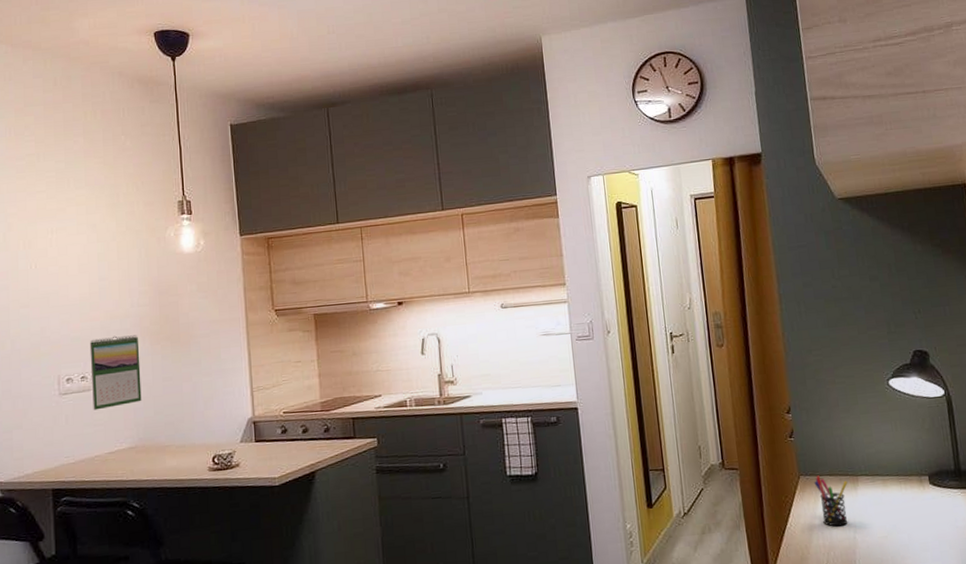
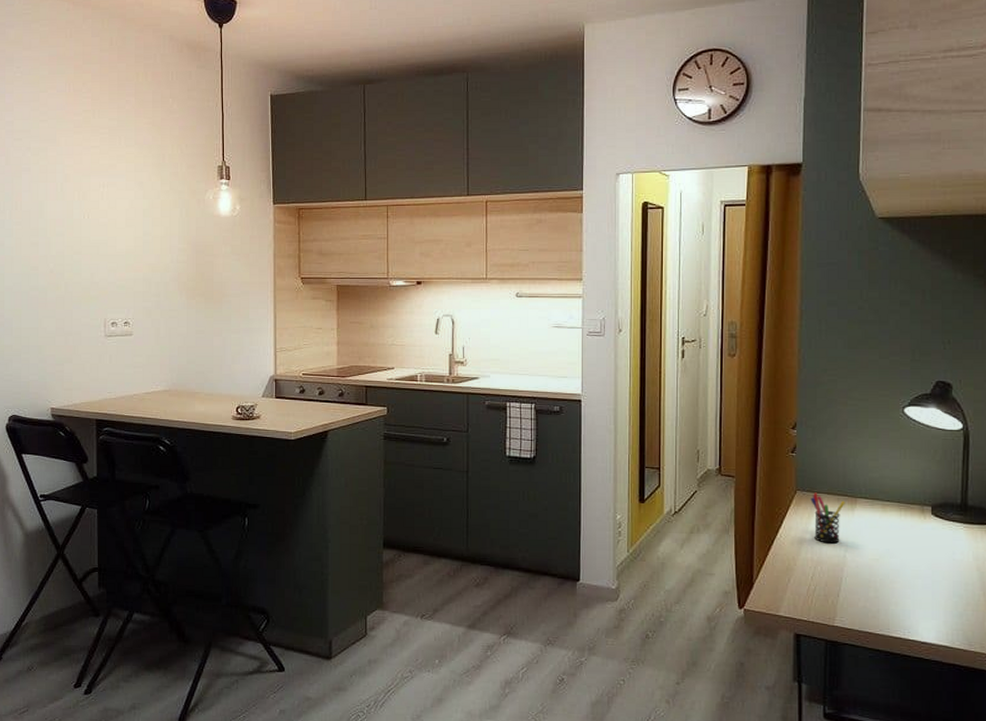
calendar: present [89,335,142,411] -> none [133,287,177,354]

